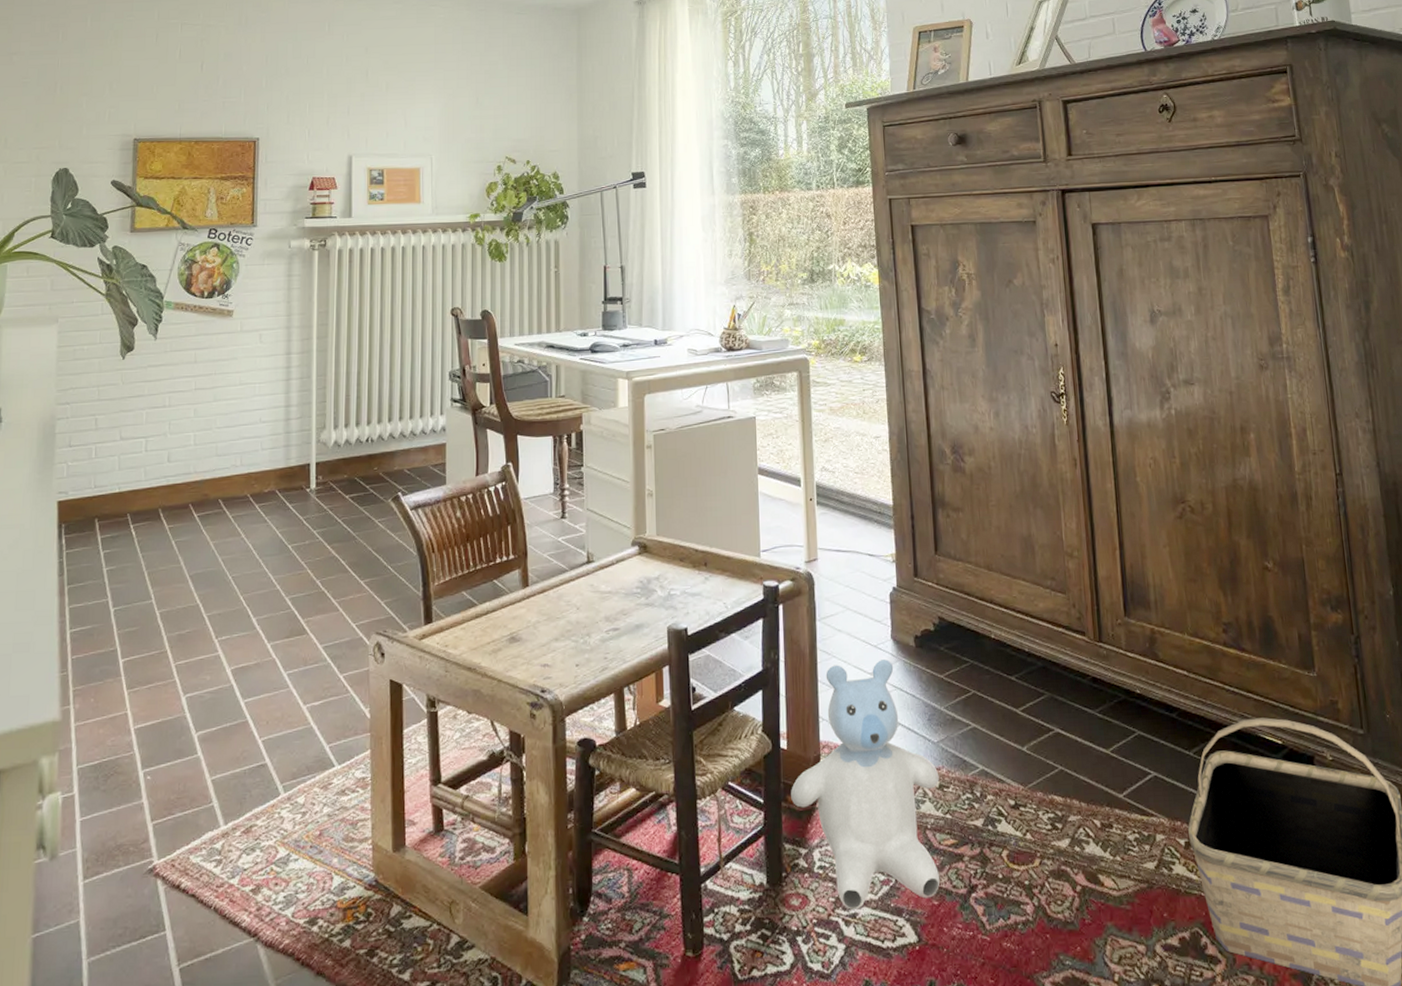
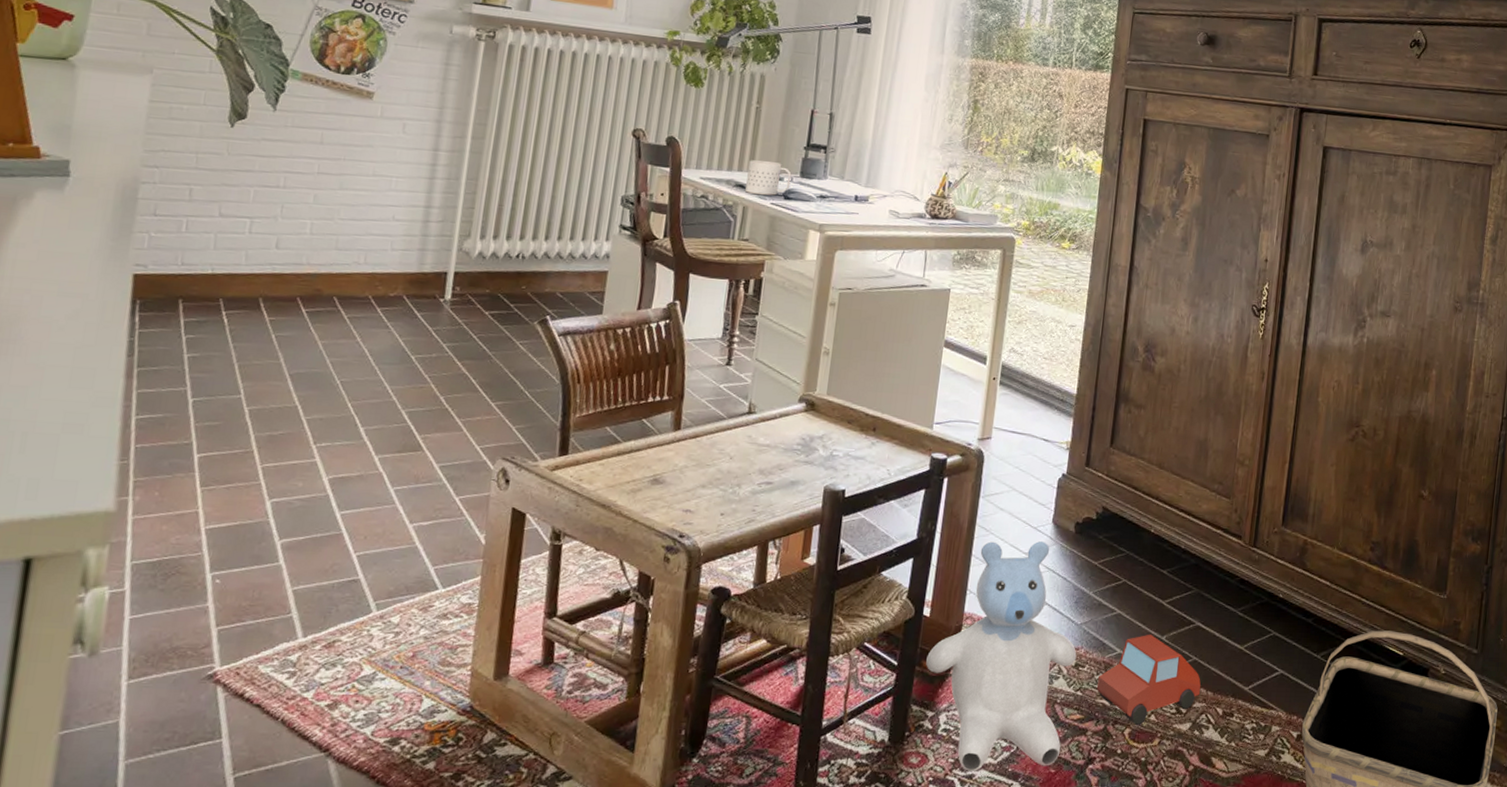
mug: none [556,320,595,353] -> present [745,160,792,196]
toy car: none [965,746,1073,846] -> present [1097,634,1201,725]

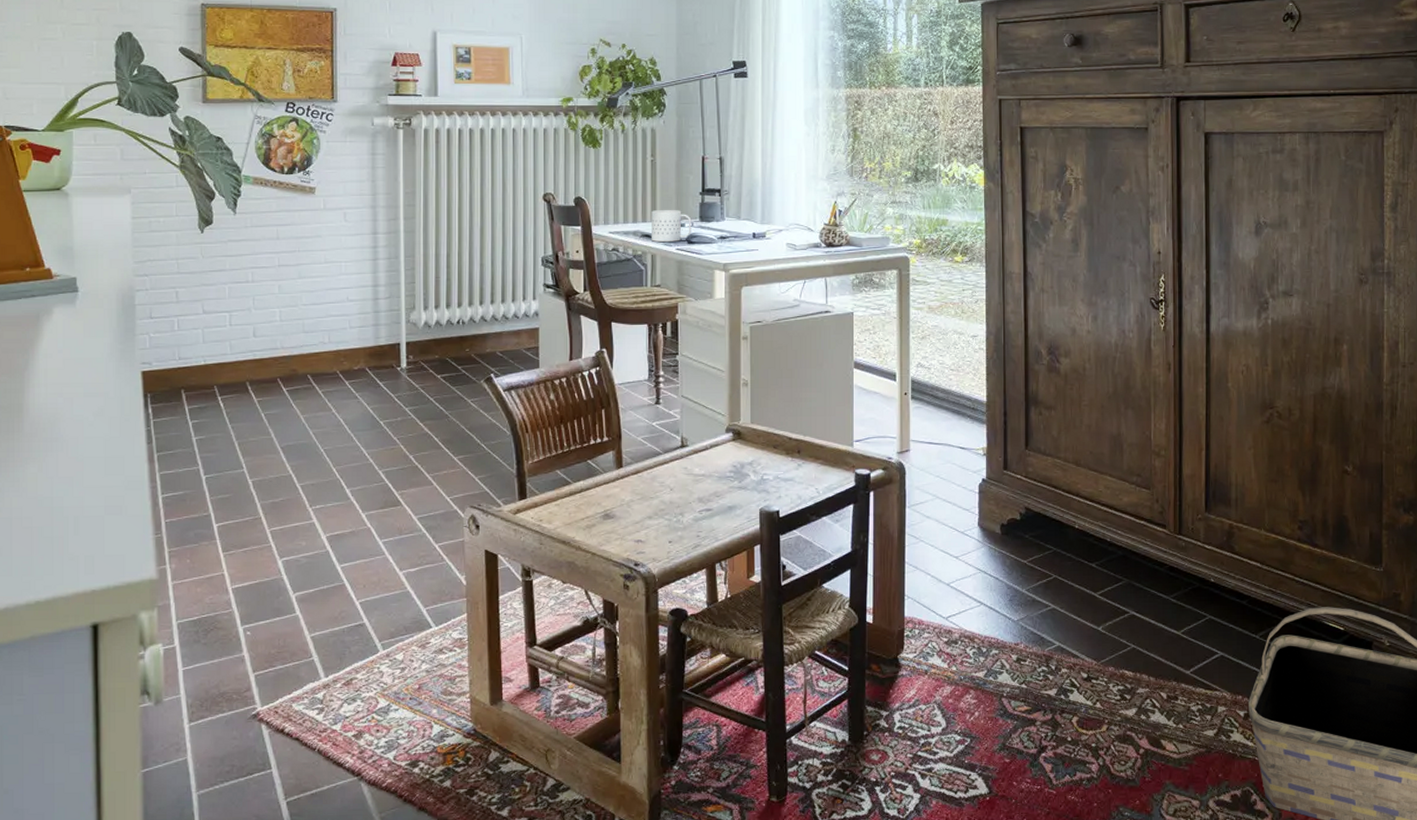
stuffed bear: present [926,541,1077,771] -> none [875,545,1017,765]
toy car: present [1097,634,1201,725] -> none [1041,625,1142,713]

